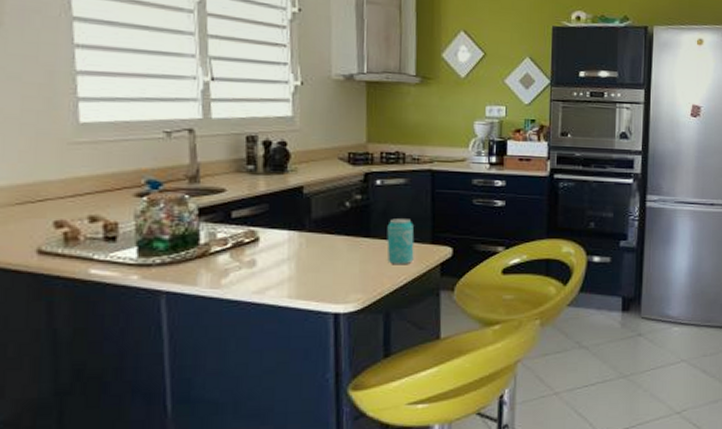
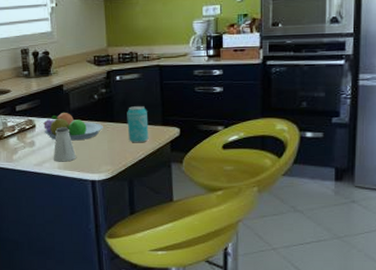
fruit bowl: none [269,222,355,261] -> present [42,112,103,141]
saltshaker: none [281,242,315,289] -> present [53,127,76,162]

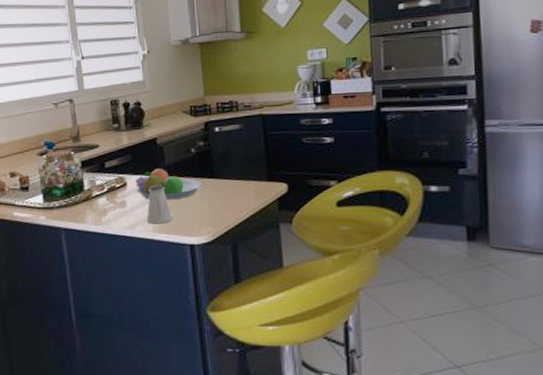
beverage can: present [127,106,149,143] -> none [228,160,253,202]

